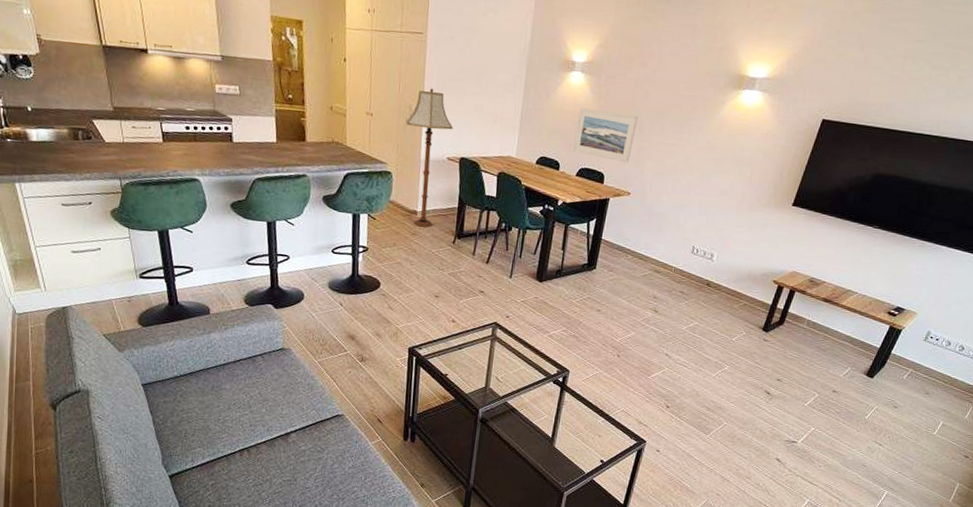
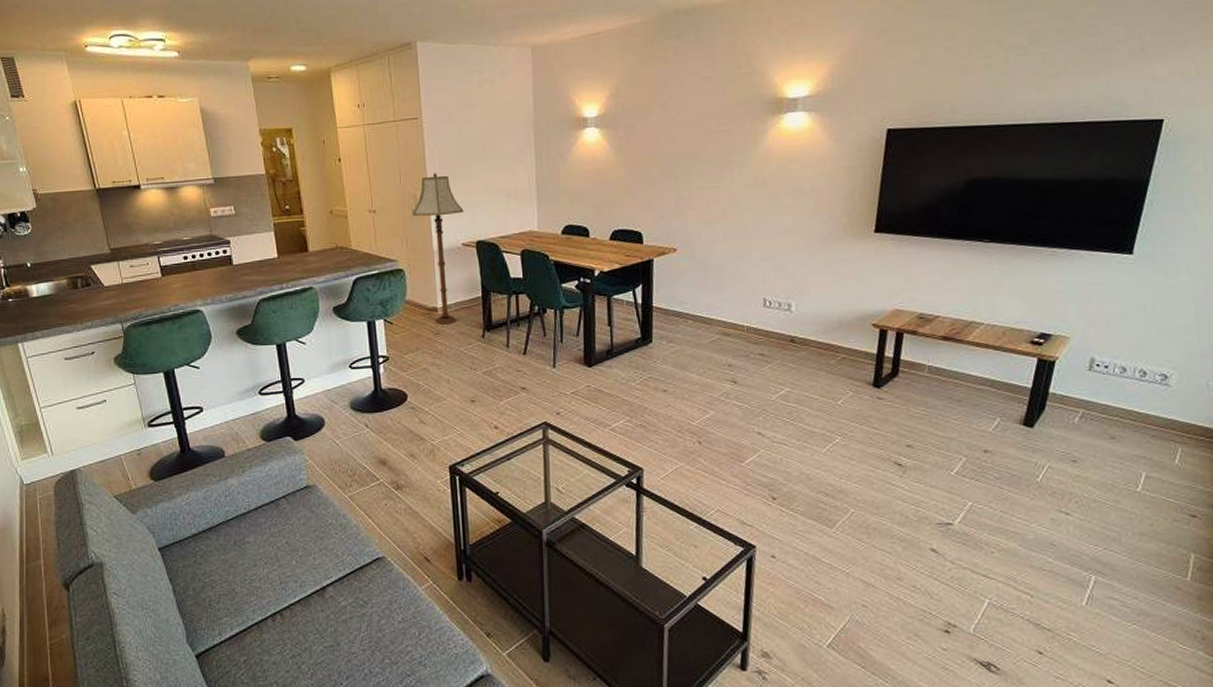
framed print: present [573,108,638,163] -> none [600,162,669,217]

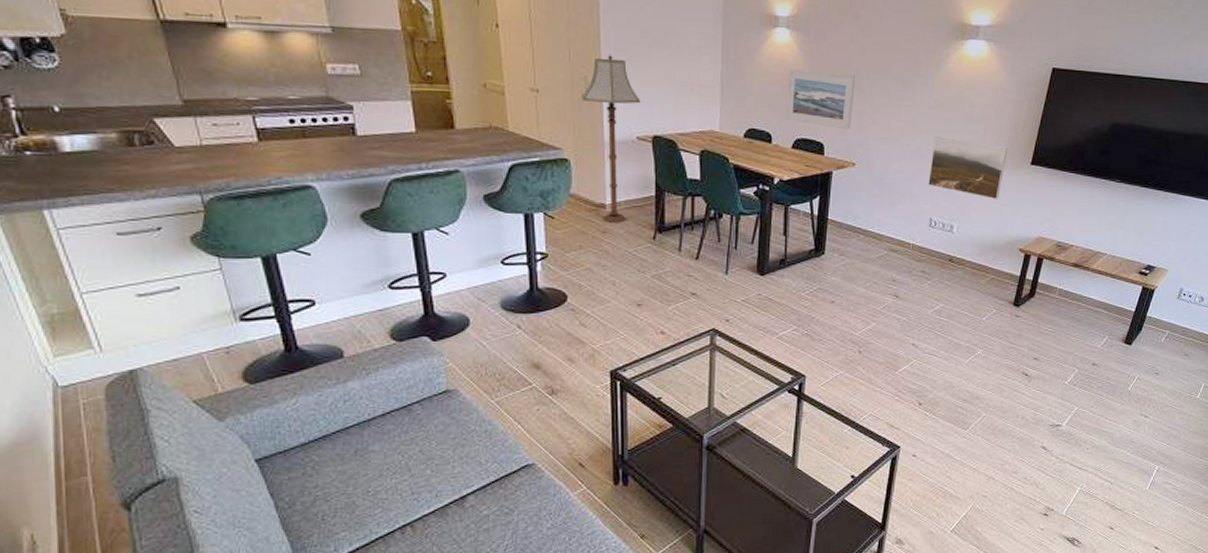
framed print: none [600,162,669,217] -> present [786,69,855,130]
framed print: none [757,213,846,273] -> present [928,137,1008,199]

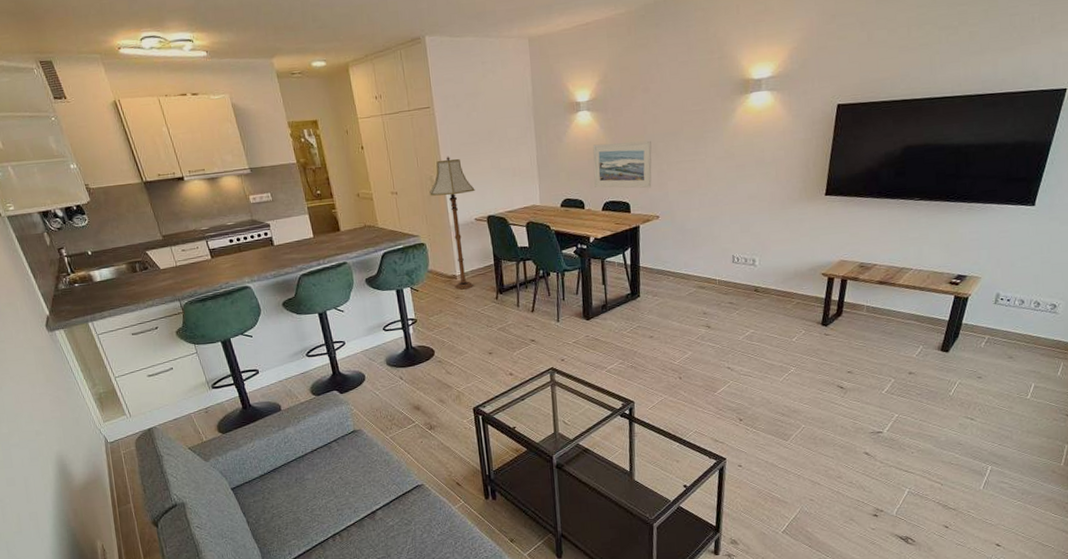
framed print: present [928,137,1008,199] -> none [727,182,801,231]

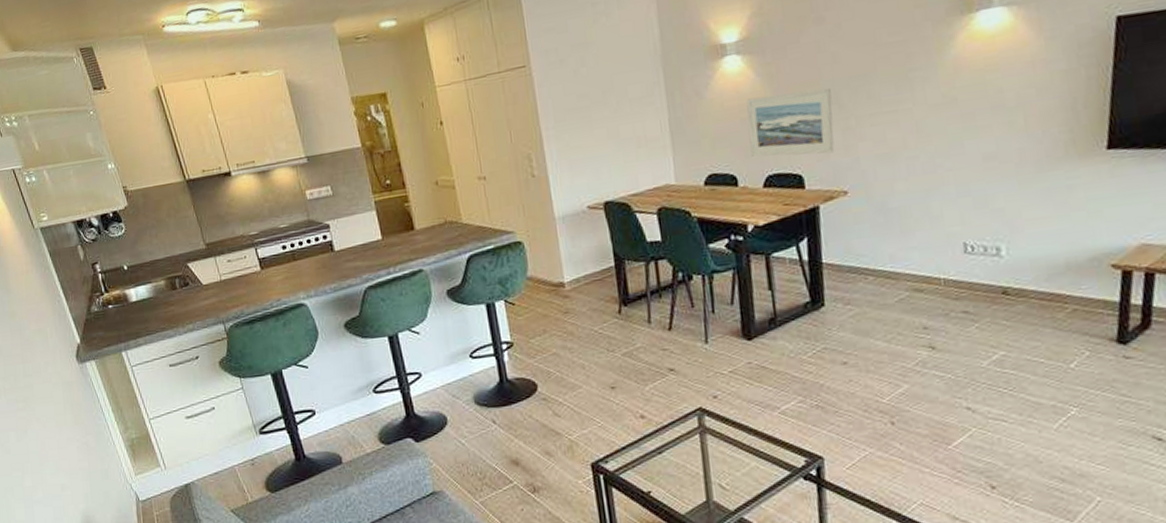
floor lamp: present [429,155,475,290] -> none [527,126,588,302]

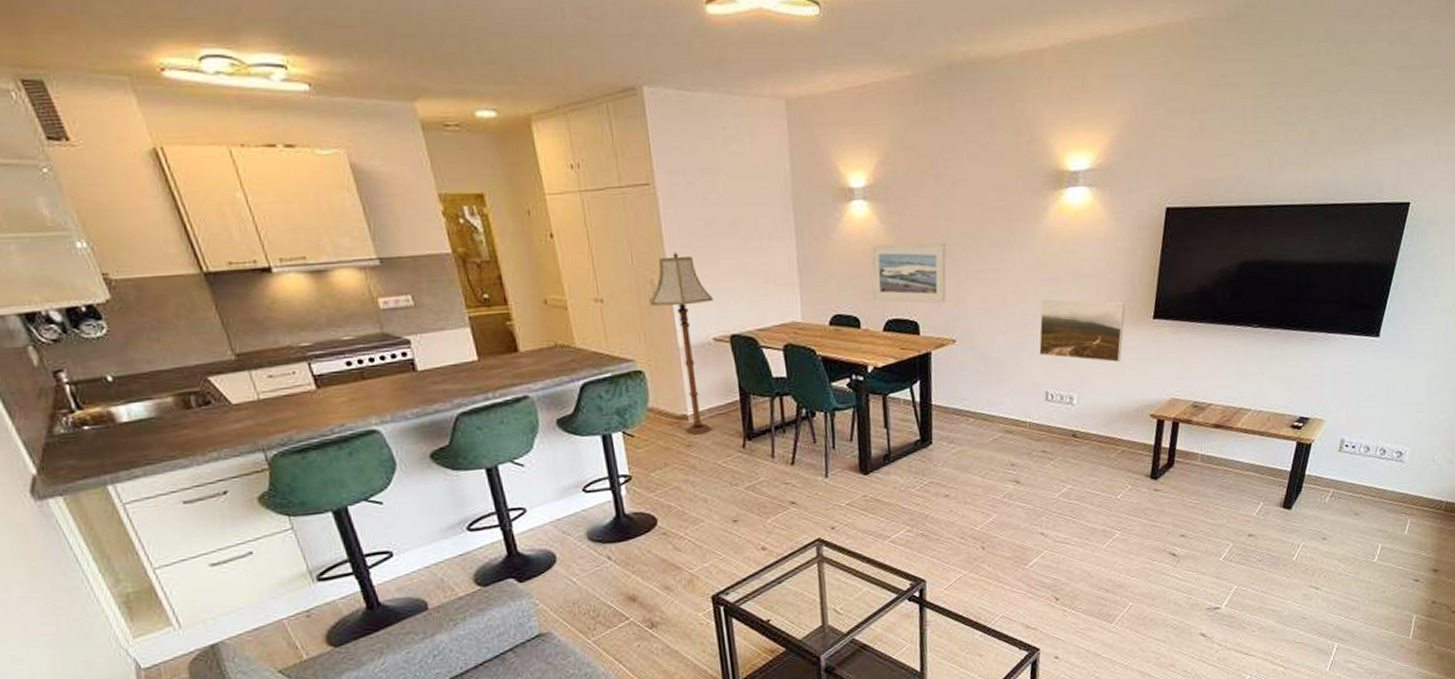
floor lamp: none [527,126,588,302] -> present [649,251,713,435]
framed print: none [951,133,1067,205] -> present [1039,299,1126,362]

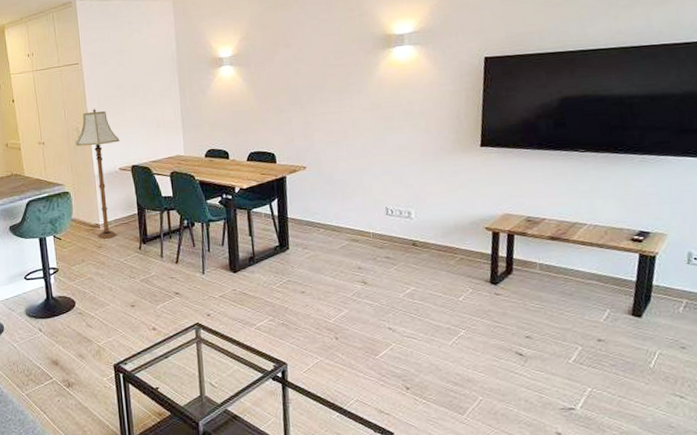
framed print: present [870,242,947,304] -> none [236,93,297,139]
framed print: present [1039,299,1126,362] -> none [377,133,454,183]

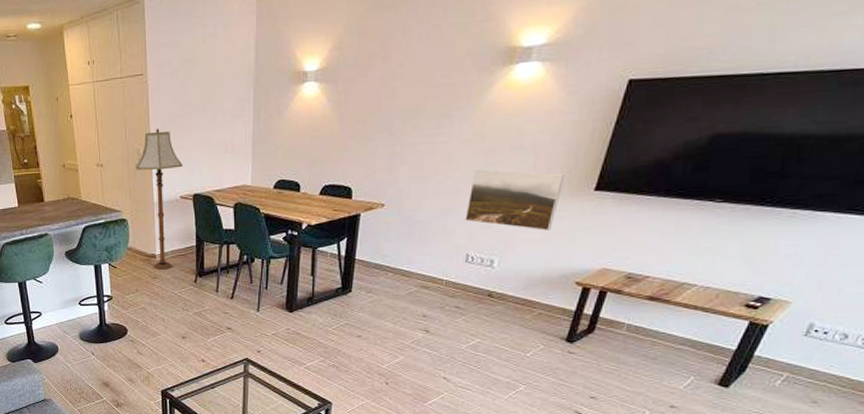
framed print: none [377,133,454,183] -> present [465,170,565,231]

